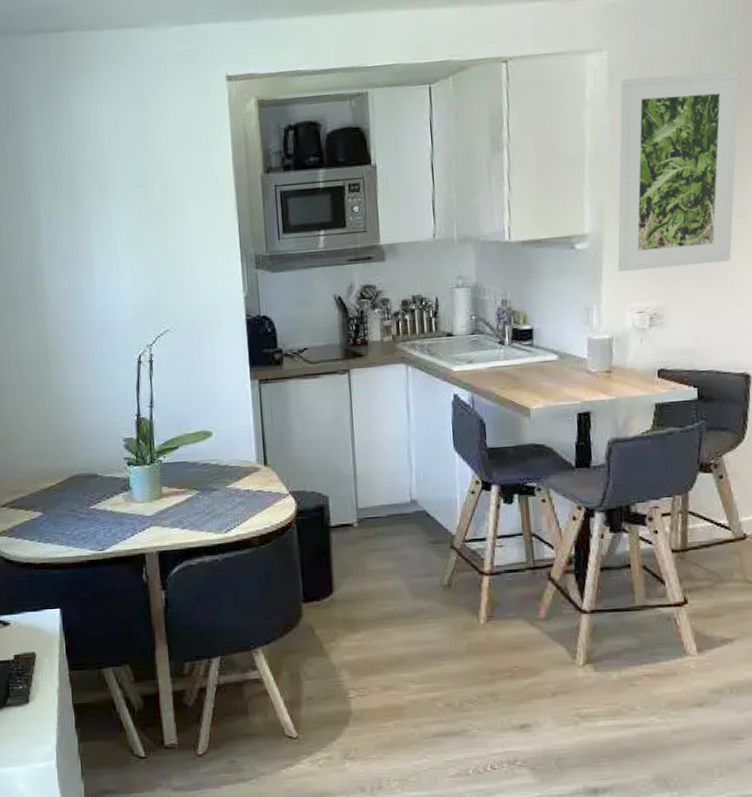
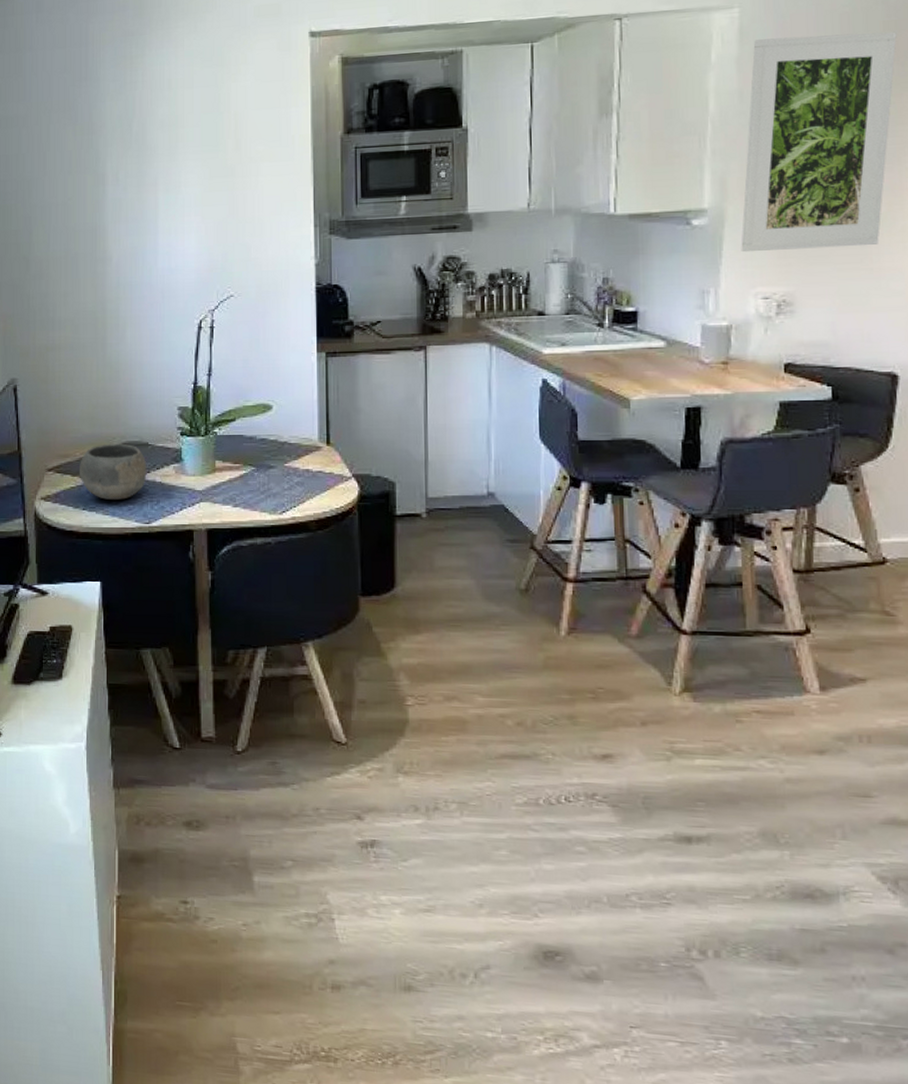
bowl: none [32,476,98,531] -> present [79,443,147,501]

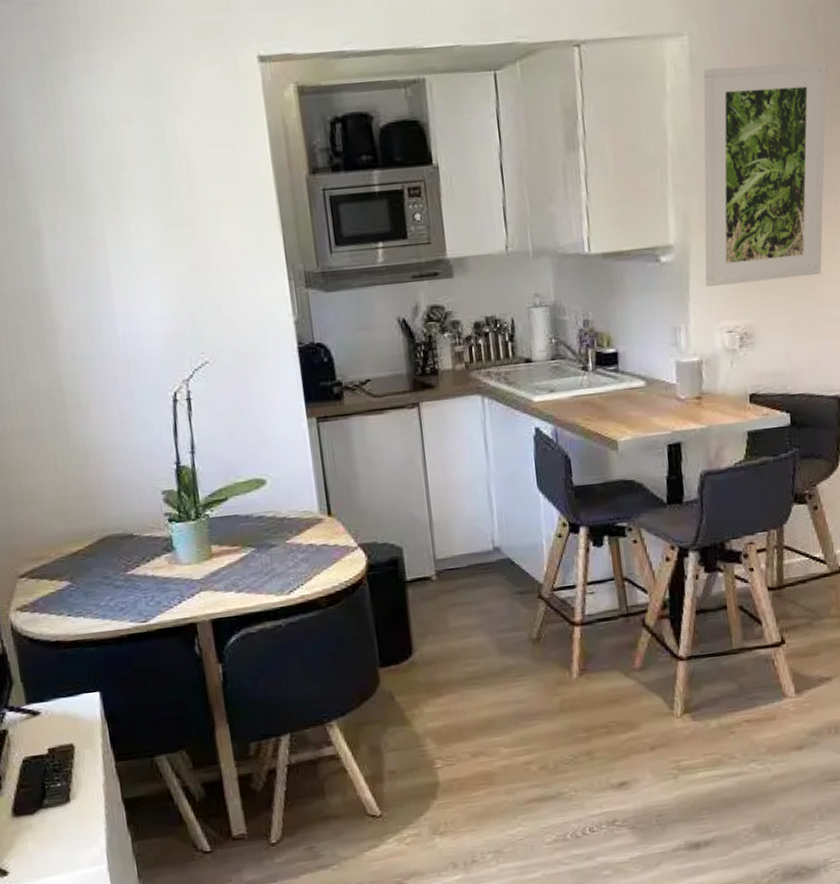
bowl: present [79,443,147,501] -> none [56,538,137,602]

